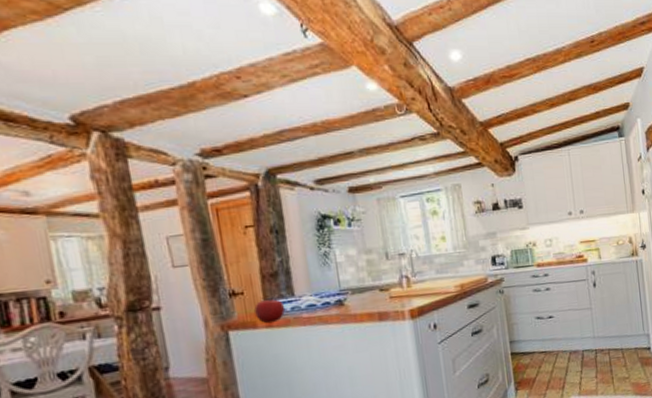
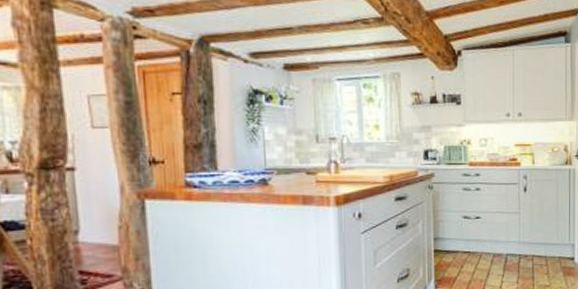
fruit: present [254,298,285,324] -> none [174,170,207,196]

